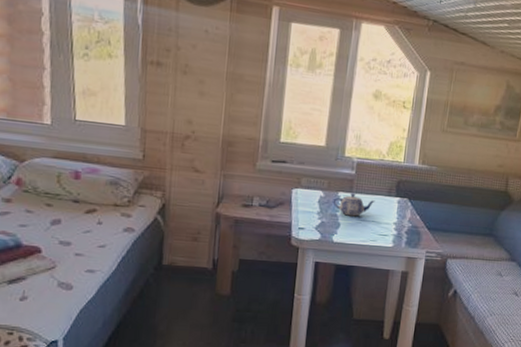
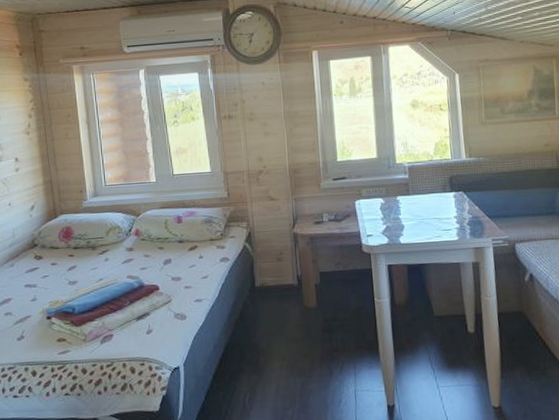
teapot: present [332,193,375,217] -> none [393,195,433,217]

